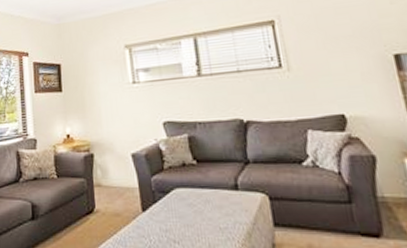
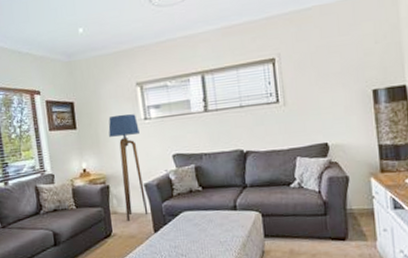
floor lamp: none [95,77,136,196] -> present [108,114,148,221]

